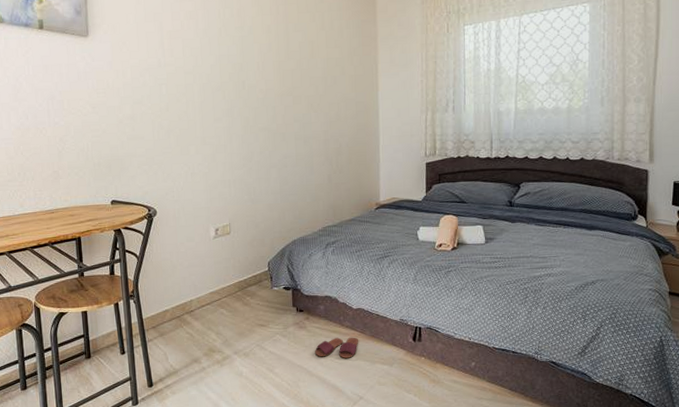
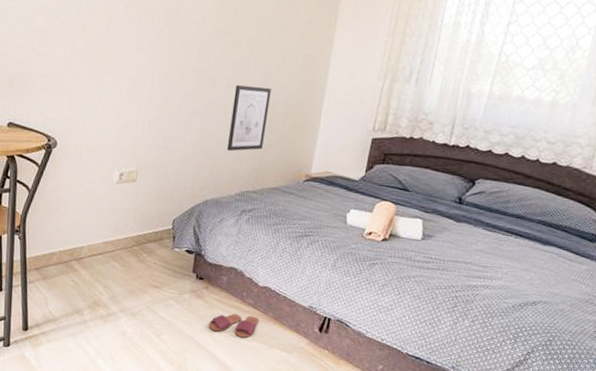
wall art: none [302,134,335,194] -> present [226,85,271,152]

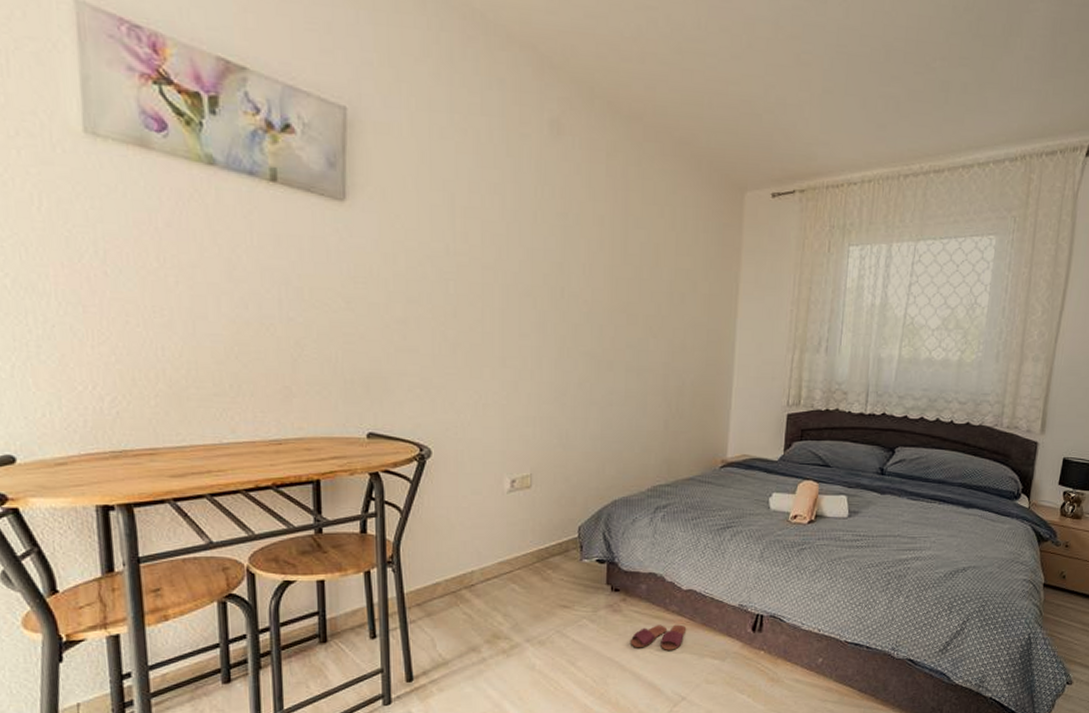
wall art: present [226,85,271,152] -> none [632,368,675,443]

